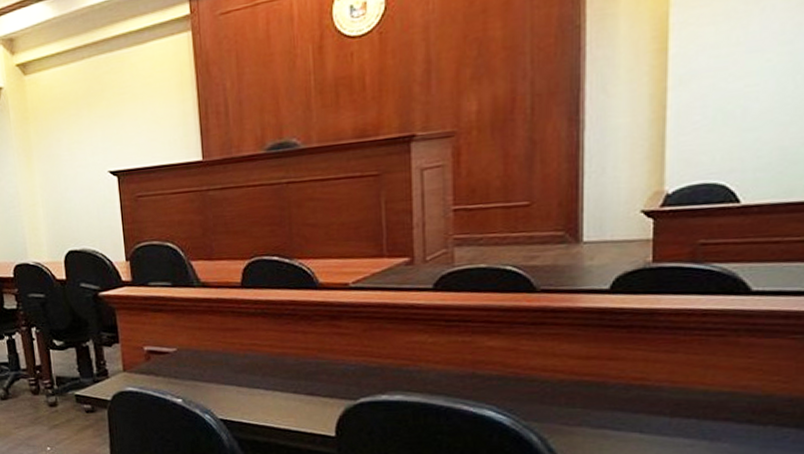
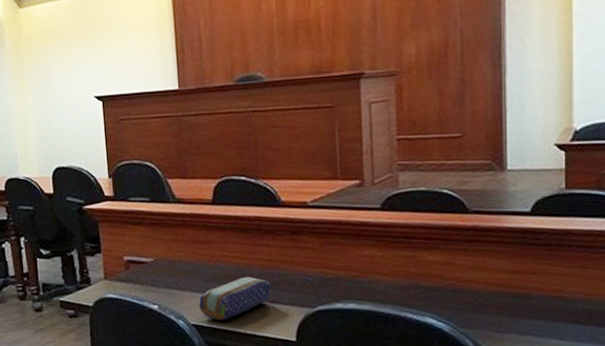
pencil case: none [227,366,307,415] -> present [199,276,271,321]

